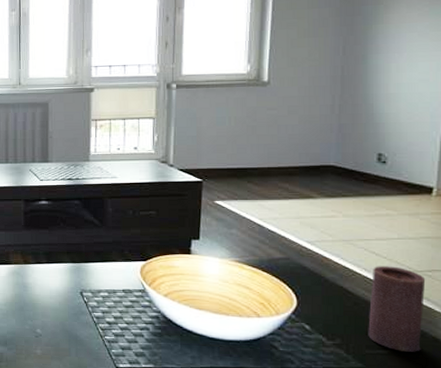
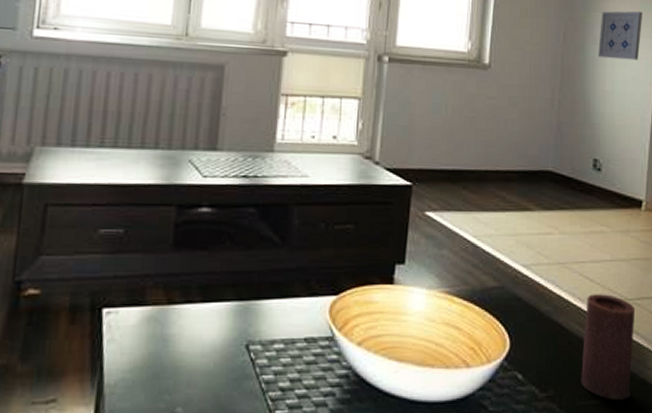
wall art: none [381,17,432,65] -> present [598,11,642,61]

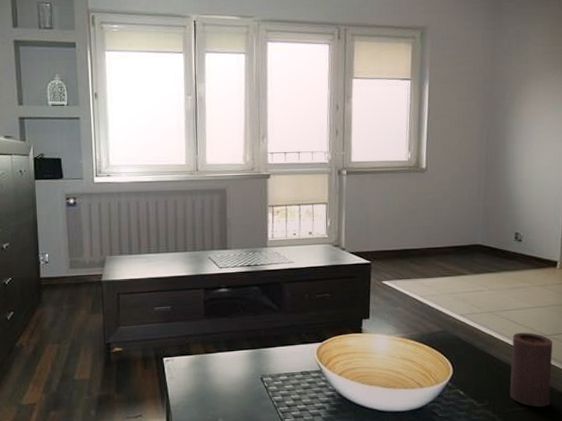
wall art: present [598,11,642,61] -> none [517,112,555,154]

